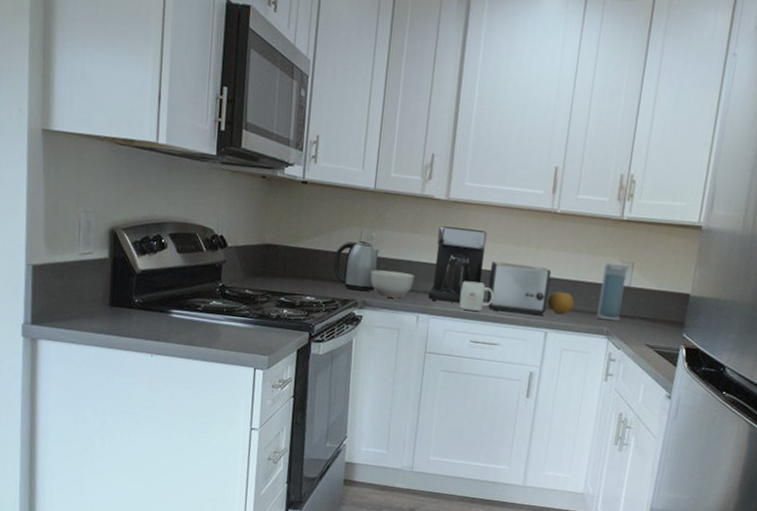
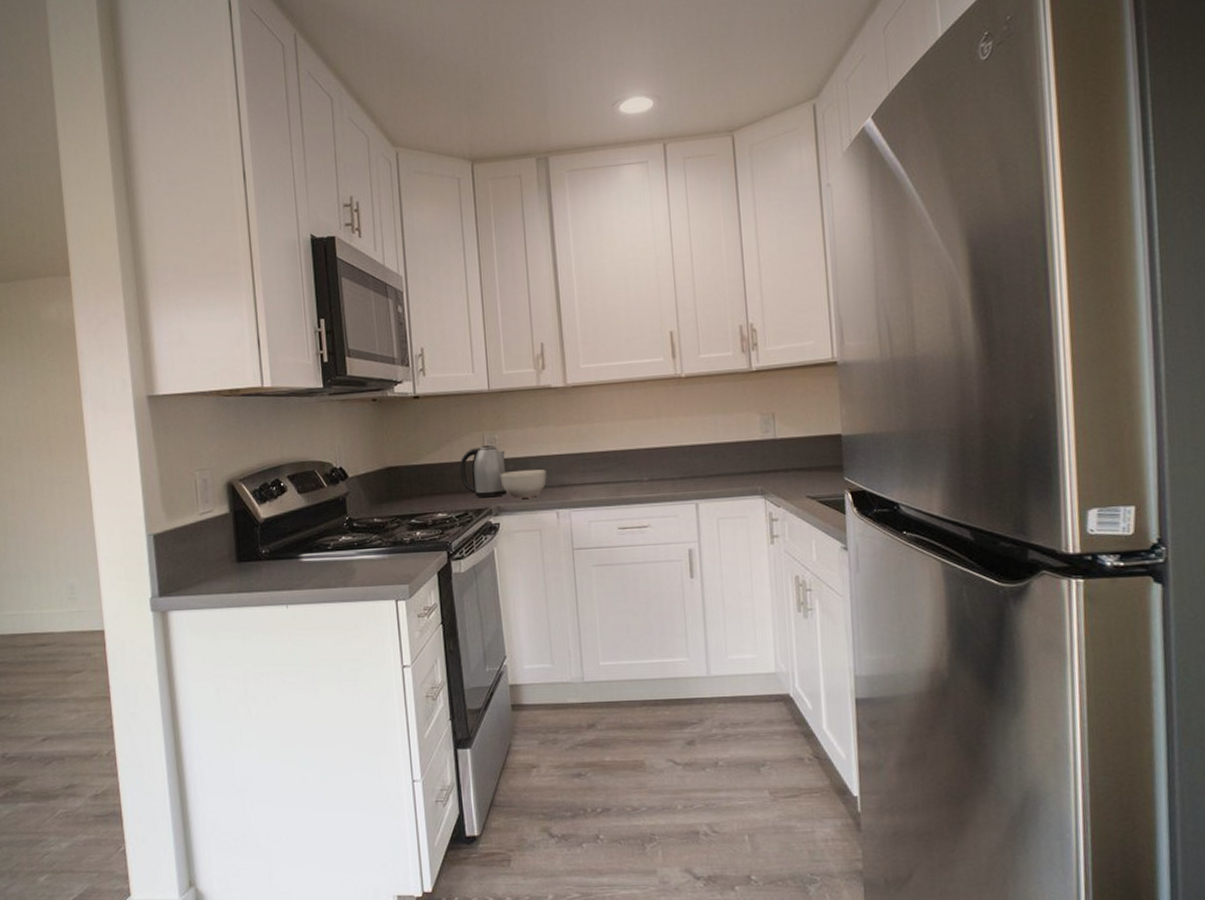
coffee maker: present [427,226,488,304] -> none [561,411,616,493]
mug: present [459,280,494,311] -> none [597,464,634,496]
toaster: present [487,261,552,316] -> none [624,436,692,491]
fruit: present [547,290,575,314] -> none [691,456,721,481]
soap dispenser: present [597,263,630,322] -> none [743,417,773,479]

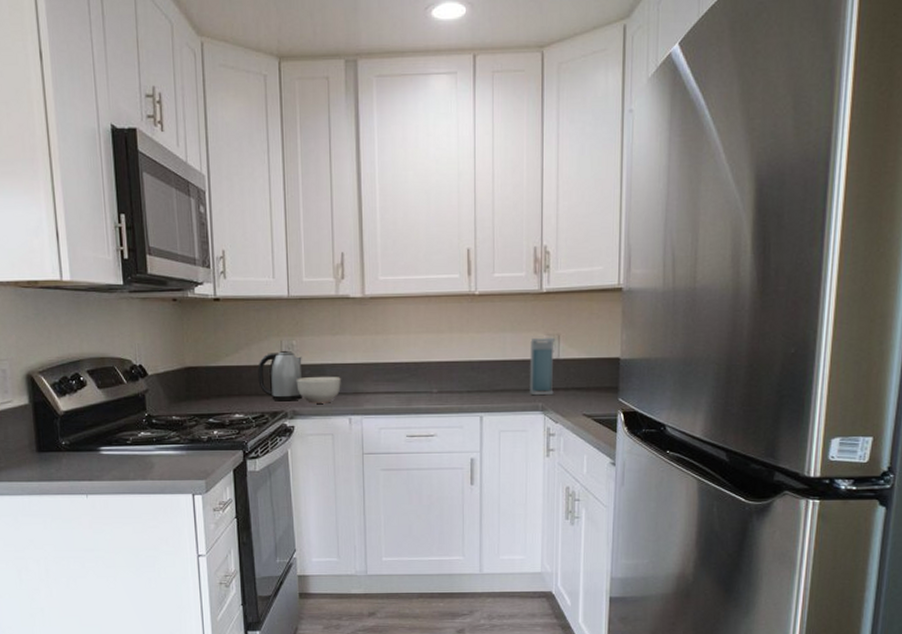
soap dispenser: none [743,417,773,479] -> present [530,338,556,396]

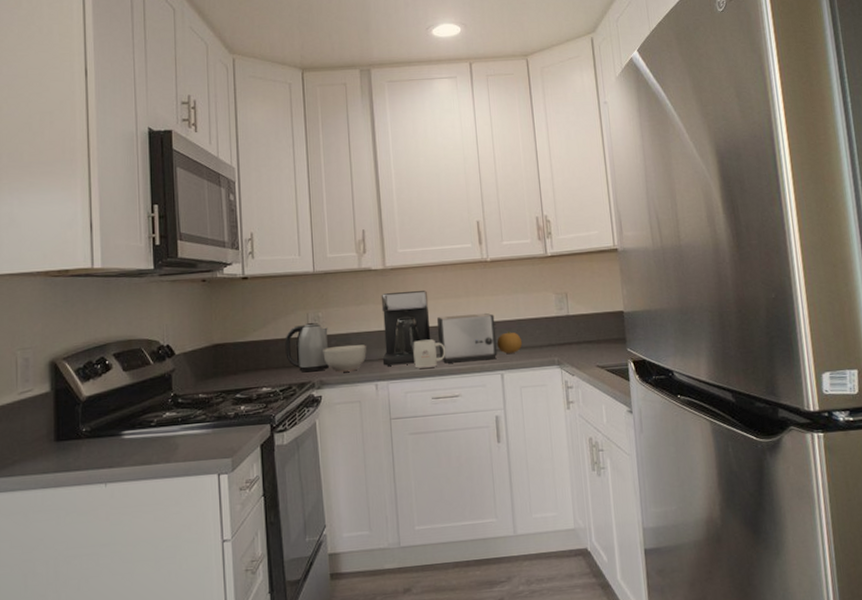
coffee maker: none [357,323,409,400] -> present [381,291,430,366]
mug: none [390,376,424,405] -> present [413,339,446,369]
toaster: none [417,352,480,402] -> present [437,313,498,364]
fruit: none [478,371,506,395] -> present [497,331,523,354]
soap dispenser: present [530,338,556,396] -> none [541,296,568,351]

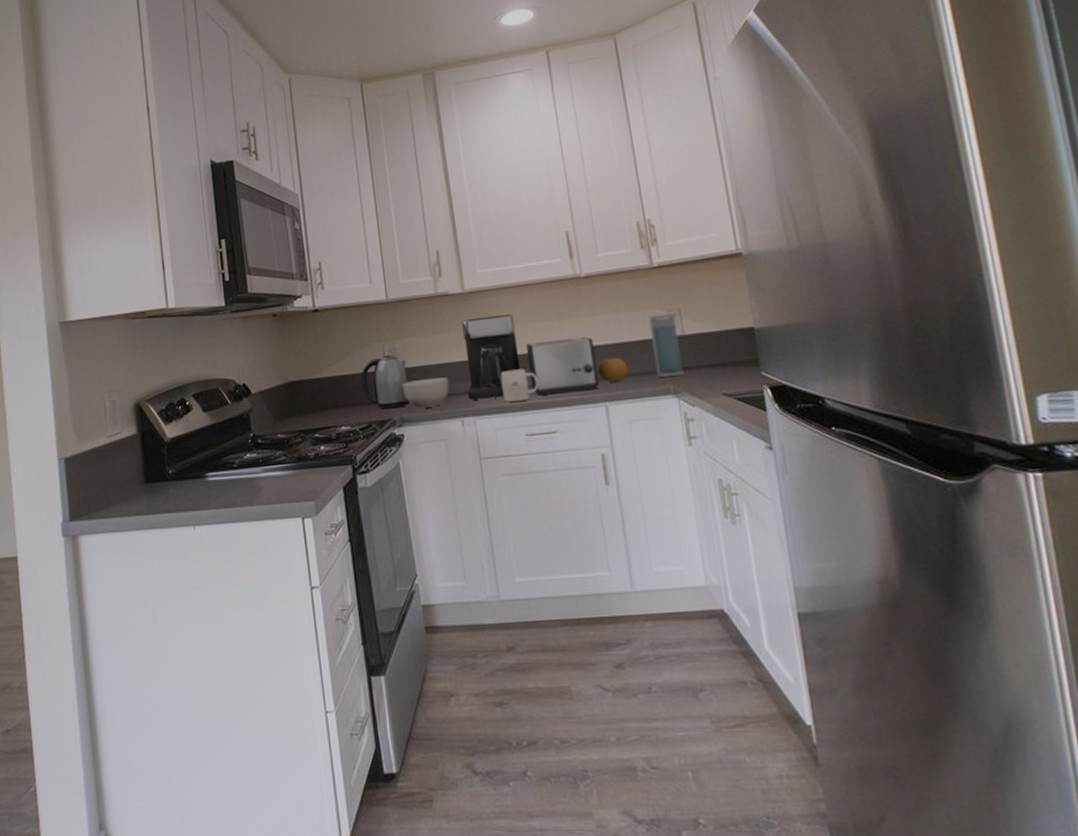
soap dispenser: none [541,296,568,351] -> present [649,313,685,378]

